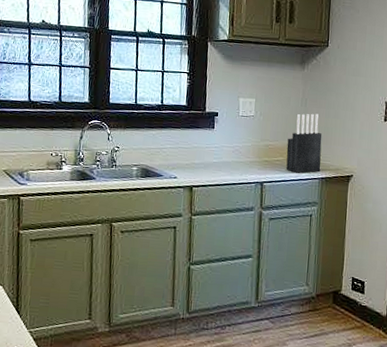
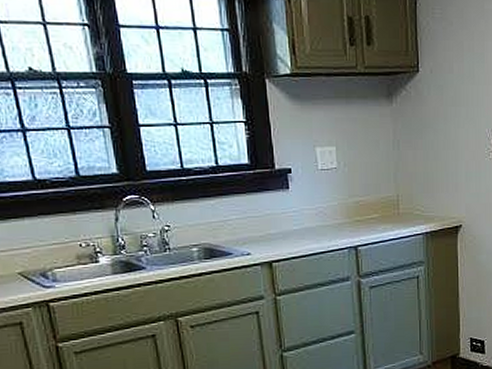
knife block: present [286,113,322,174] -> none [381,157,424,232]

